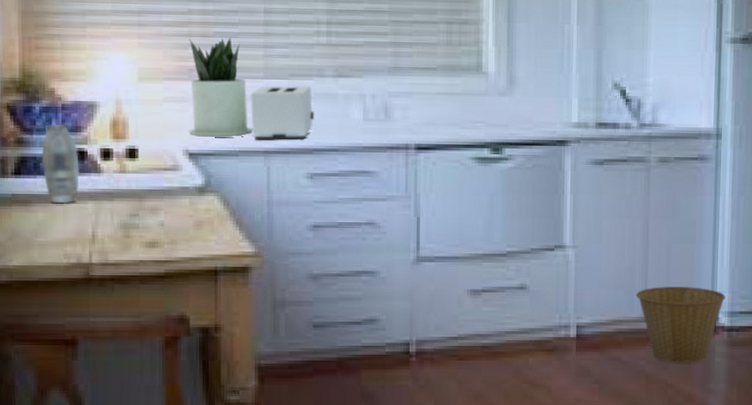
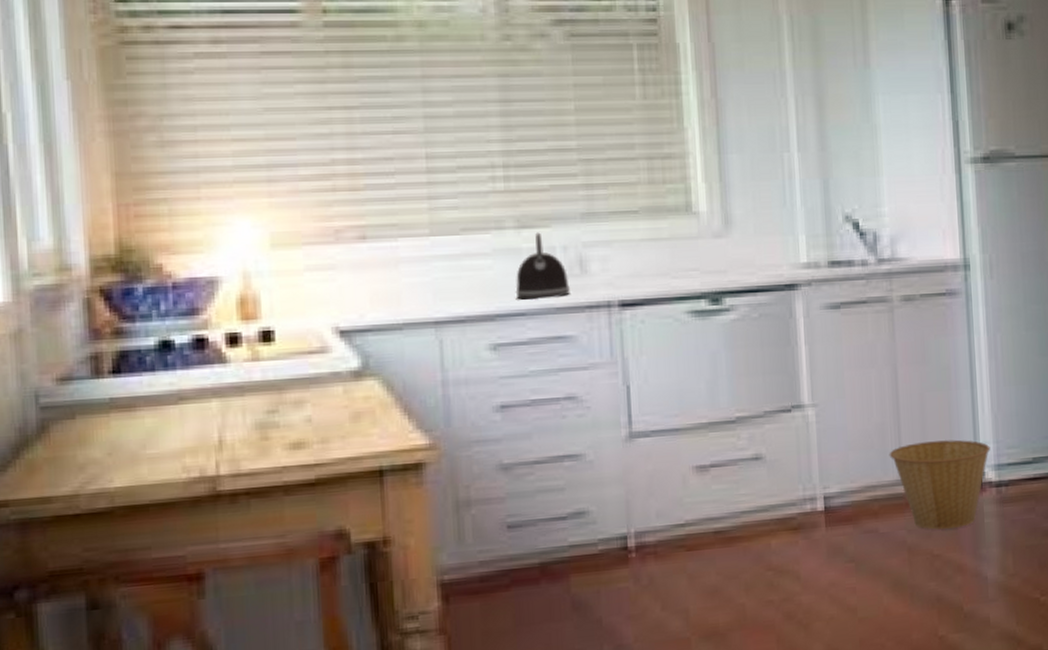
vase: present [41,124,79,204] -> none [147,307,199,405]
planter: present [187,38,253,138] -> none [333,190,420,312]
toaster: present [251,85,315,141] -> none [414,241,495,310]
kettle: none [331,81,375,139] -> present [515,232,570,300]

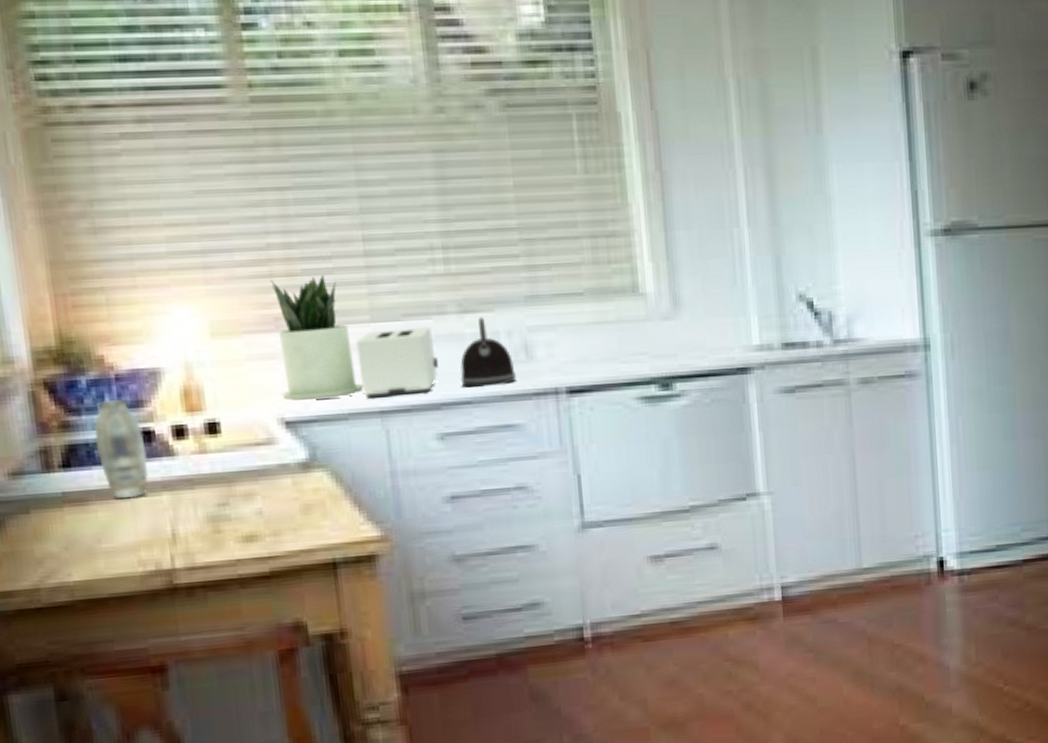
vase: none [147,307,199,405] -> present [93,399,149,498]
planter: none [333,190,420,312] -> present [270,275,364,402]
toaster: none [414,241,495,310] -> present [356,327,439,400]
basket: present [889,439,990,530] -> none [847,527,952,619]

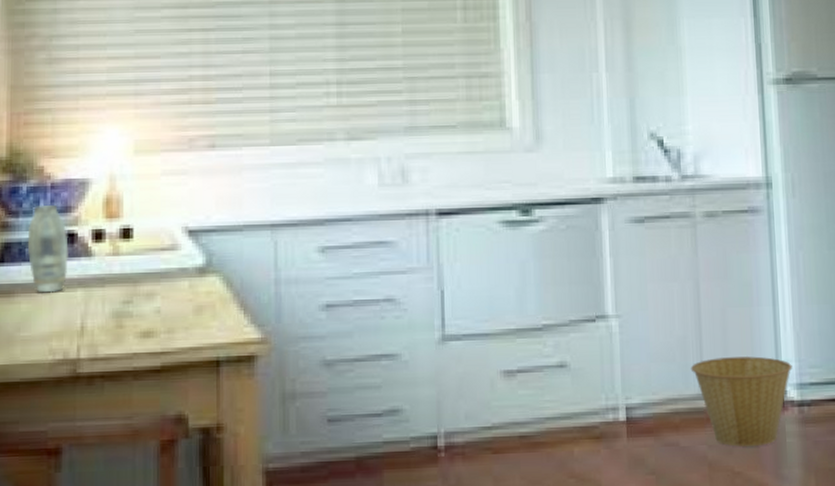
planter: present [270,275,364,402] -> none [187,104,259,213]
toaster: present [356,327,439,400] -> none [256,151,326,214]
kettle: present [460,317,516,388] -> none [343,144,392,207]
basket: none [847,527,952,619] -> present [690,356,793,447]

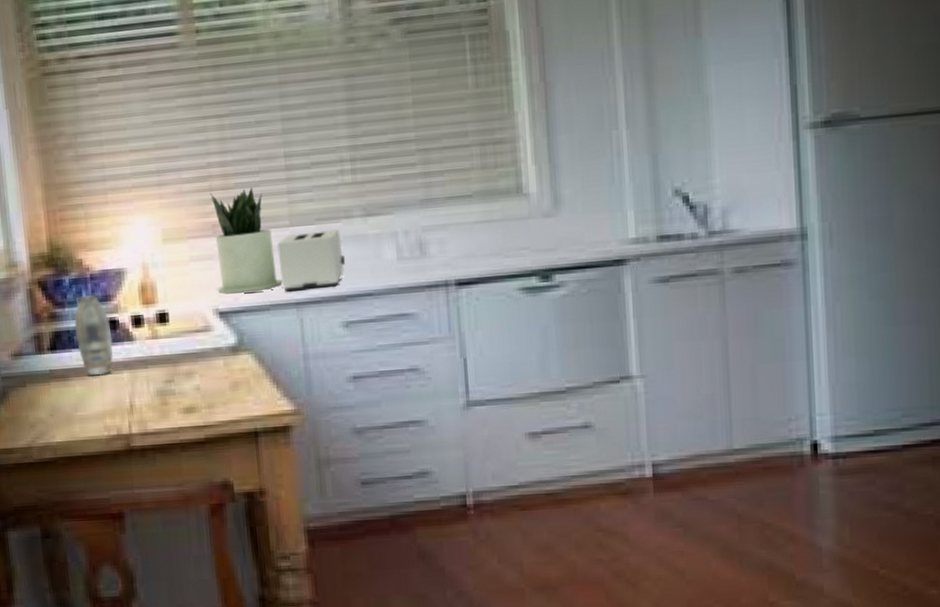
planter: none [187,104,259,213] -> present [210,188,283,295]
toaster: none [256,151,326,214] -> present [277,229,346,293]
basket: present [690,356,793,447] -> none [718,411,827,499]

